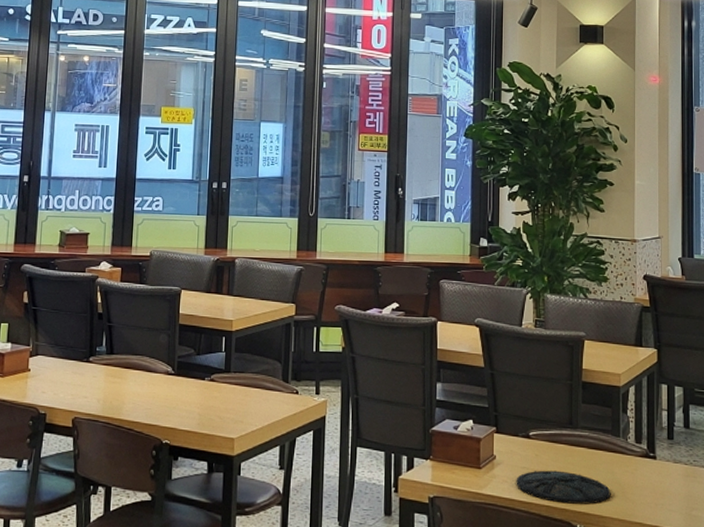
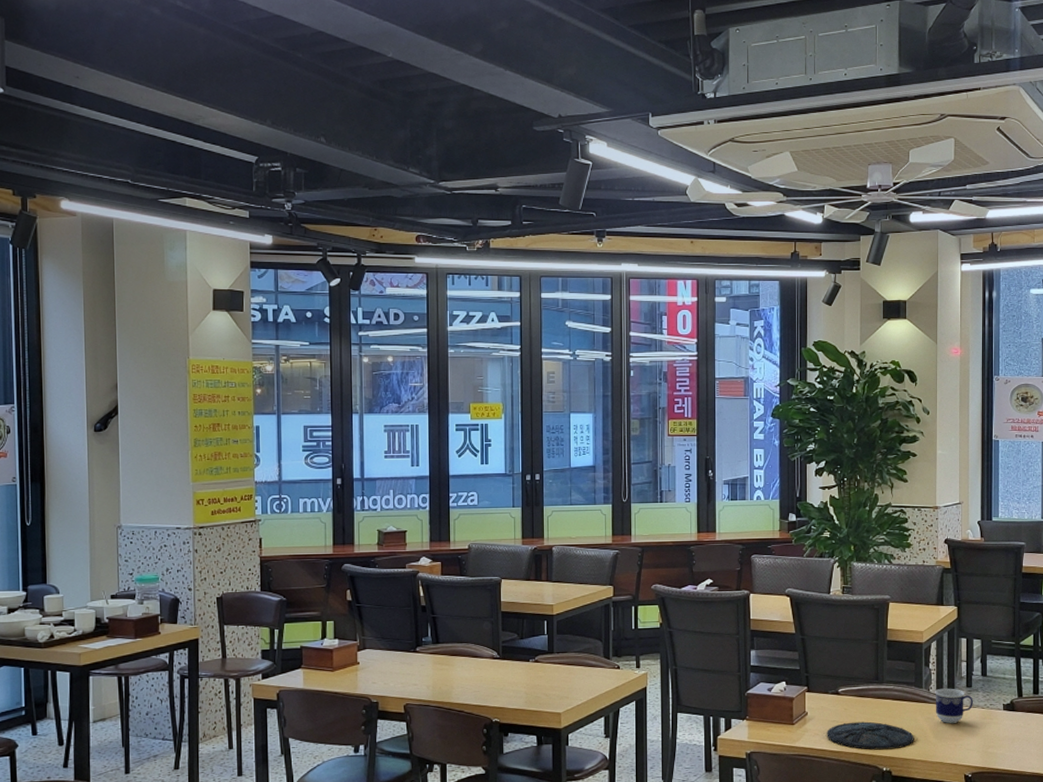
cup: none [633,438,675,480] -> present [935,688,973,724]

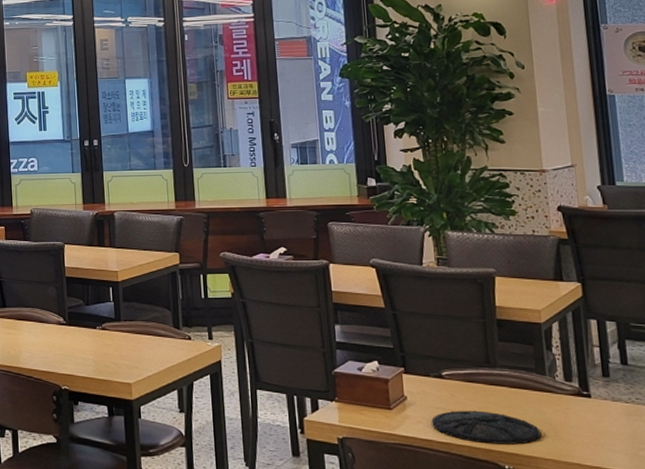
cup: present [935,688,973,724] -> none [562,376,613,419]

